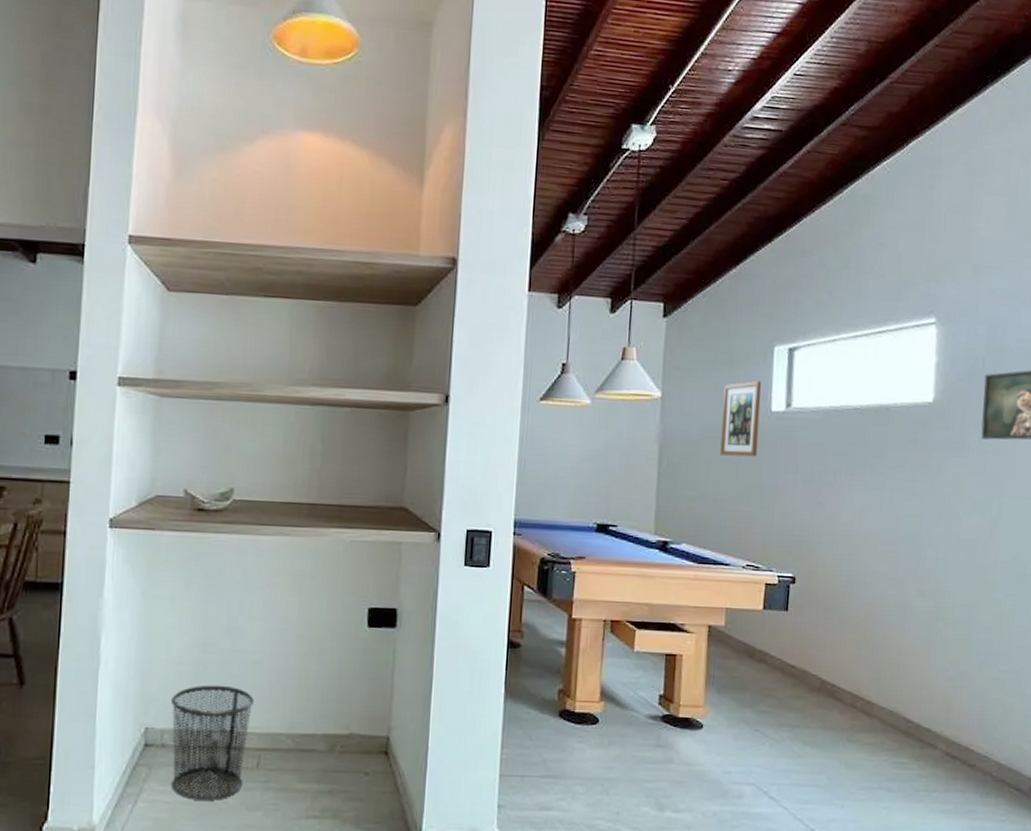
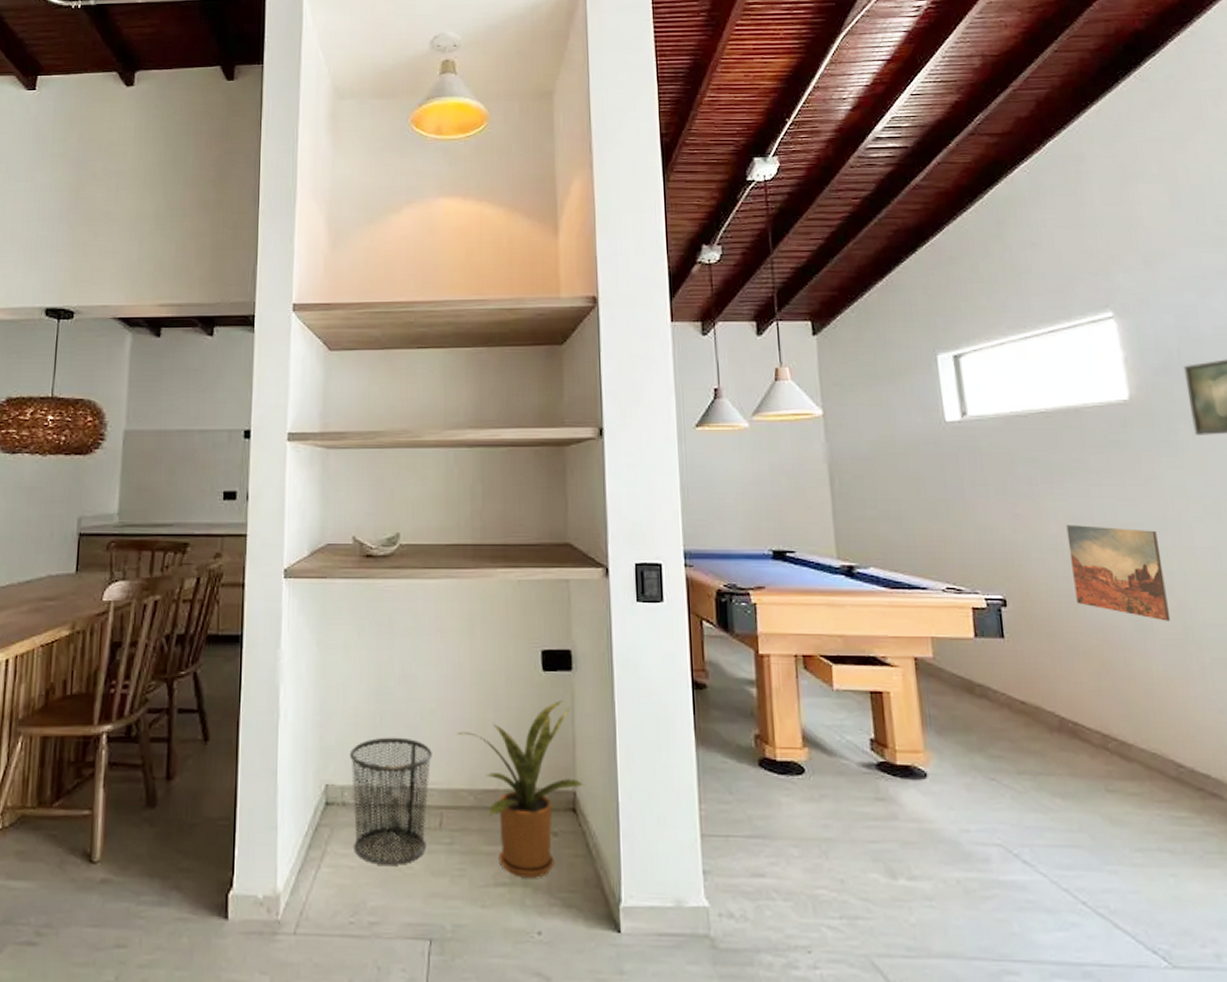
house plant: none [279,655,398,811] -> present [457,700,584,878]
wall art: present [720,380,761,457] -> none [889,391,937,471]
wall art: none [854,512,931,602] -> present [1066,524,1171,621]

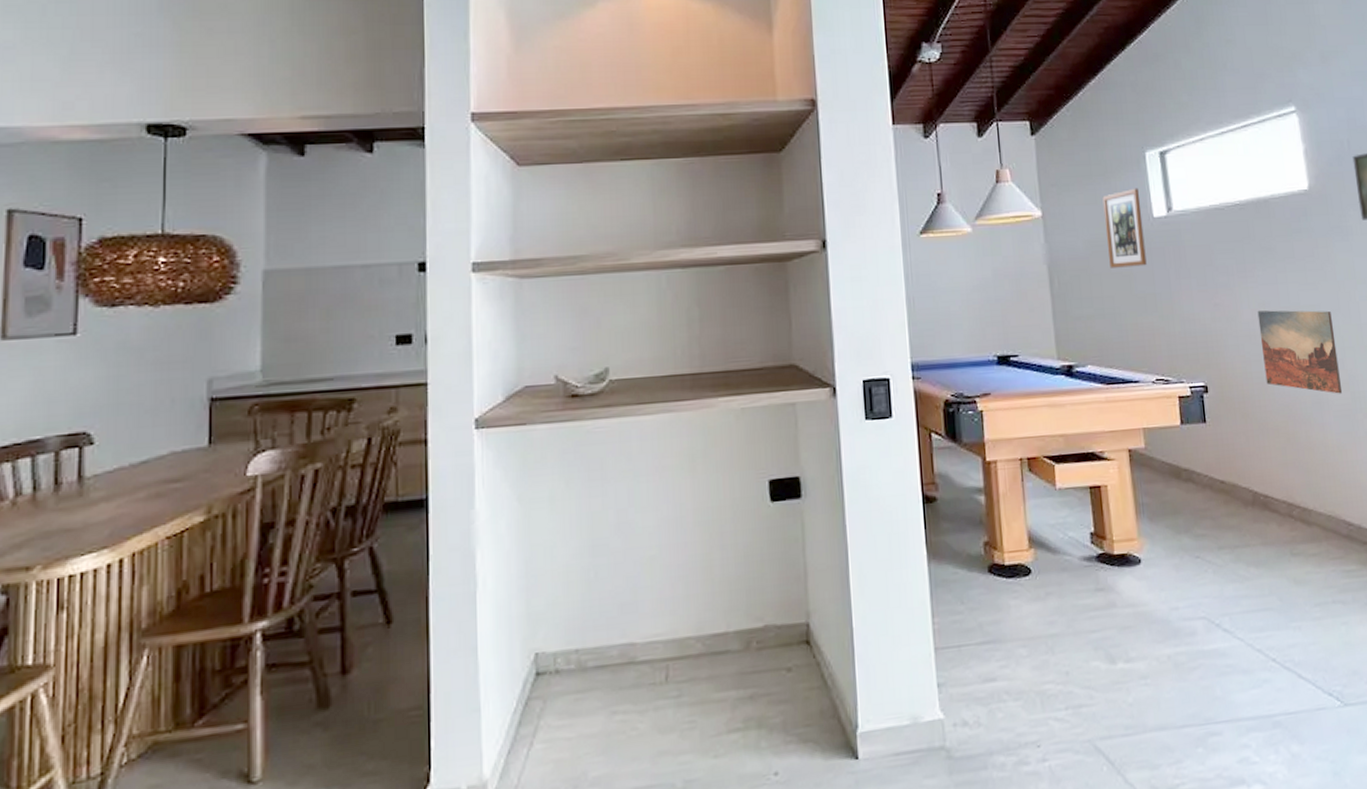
waste bin: present [349,737,432,865] -> none [561,590,655,732]
house plant: present [457,700,584,878] -> none [681,530,817,720]
wall art: none [889,391,937,471] -> present [1102,188,1147,268]

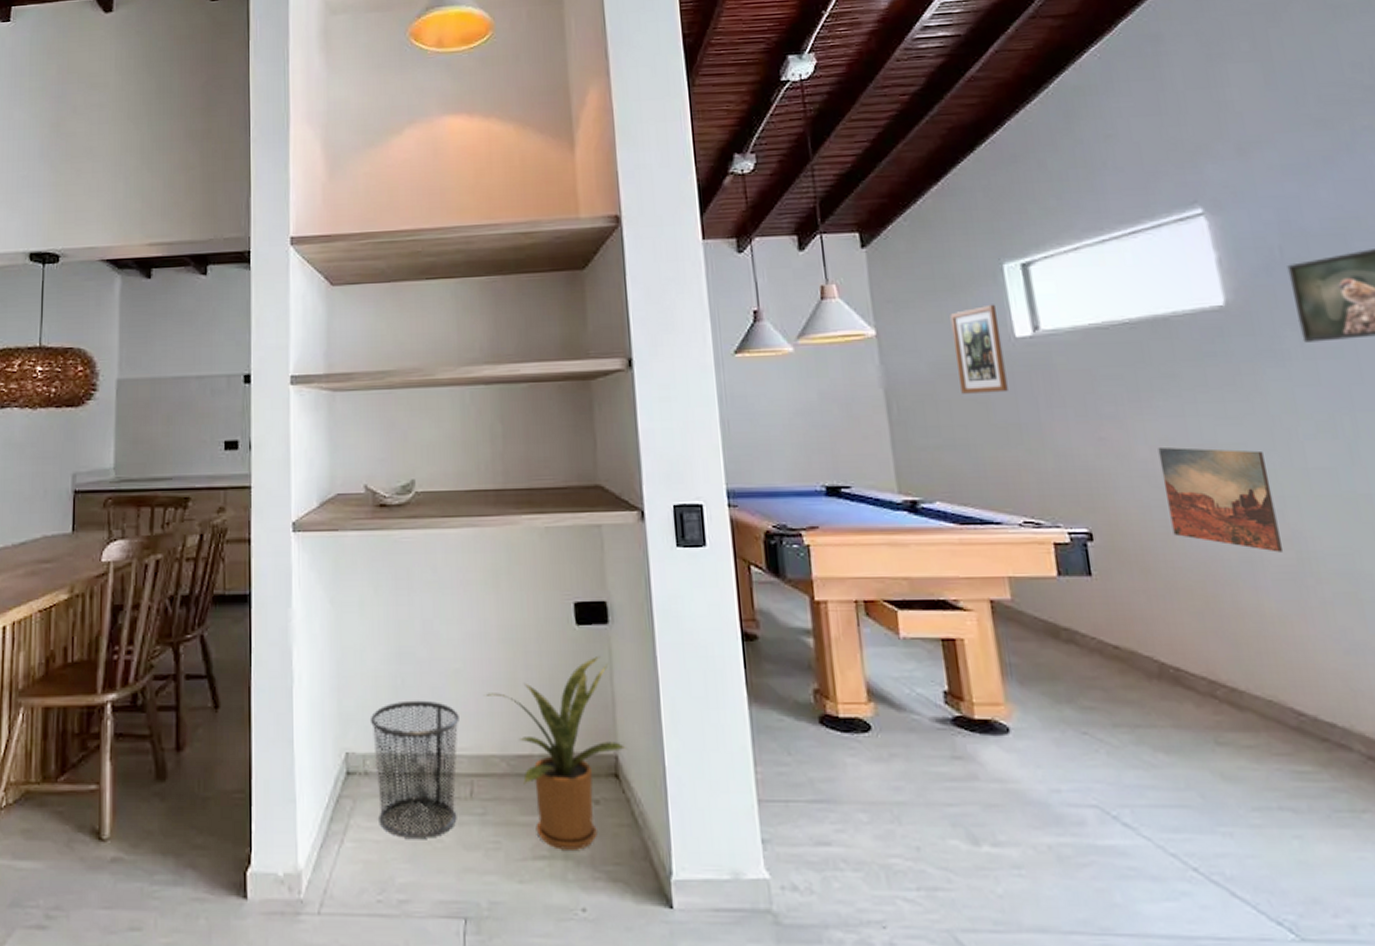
waste bin: none [561,590,655,732] -> present [369,700,459,838]
house plant: none [681,530,817,720] -> present [485,657,626,850]

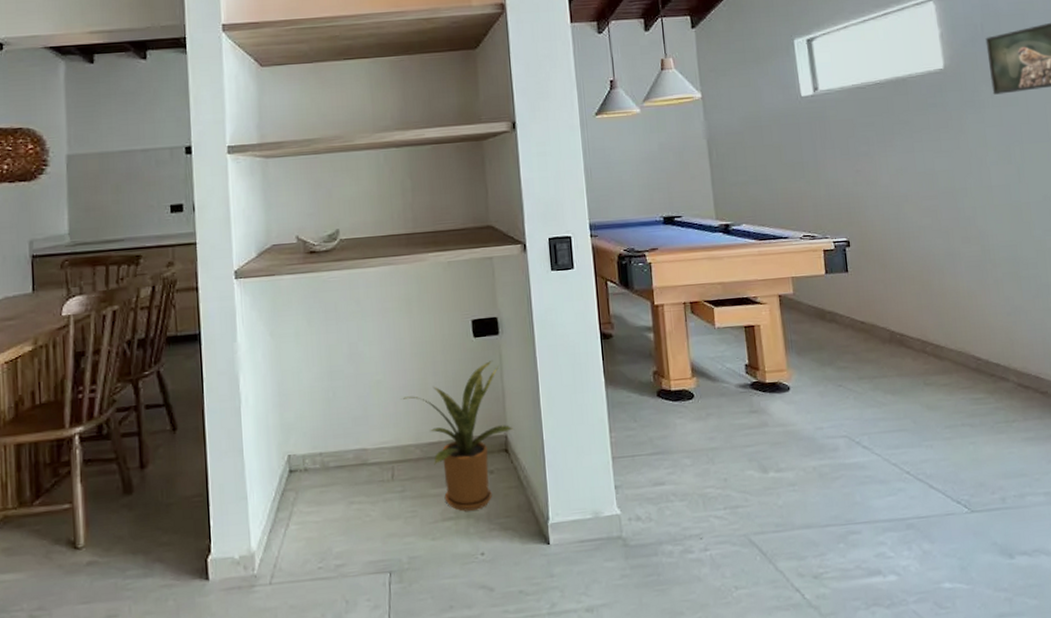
waste bin: present [369,700,459,838] -> none [307,407,382,517]
wall art: present [950,304,1008,394] -> none [755,71,795,141]
wall art: present [1158,446,1284,552] -> none [895,175,973,247]

